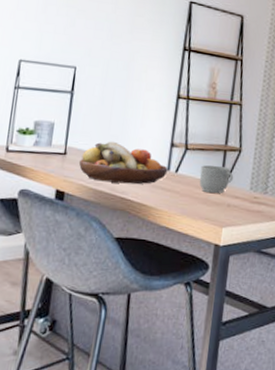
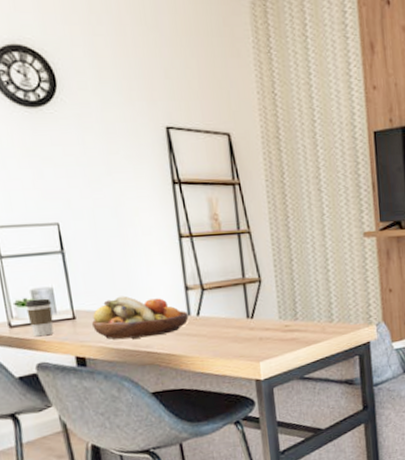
coffee cup: none [25,129,50,166] -> present [24,298,54,337]
mug: present [199,165,234,193] -> none [222,300,260,330]

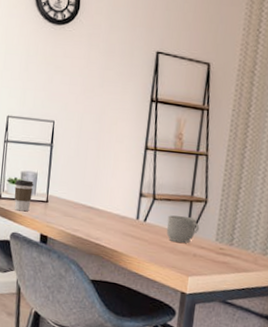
fruit bowl: present [92,296,189,340] -> none [59,190,137,232]
mug: none [222,300,260,330] -> present [166,215,200,243]

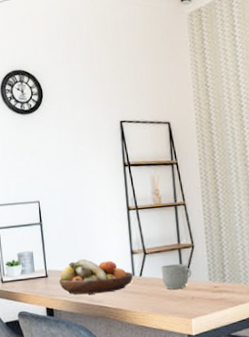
coffee cup: present [14,179,34,212] -> none [12,260,32,291]
fruit bowl: none [59,190,137,232] -> present [59,258,133,295]

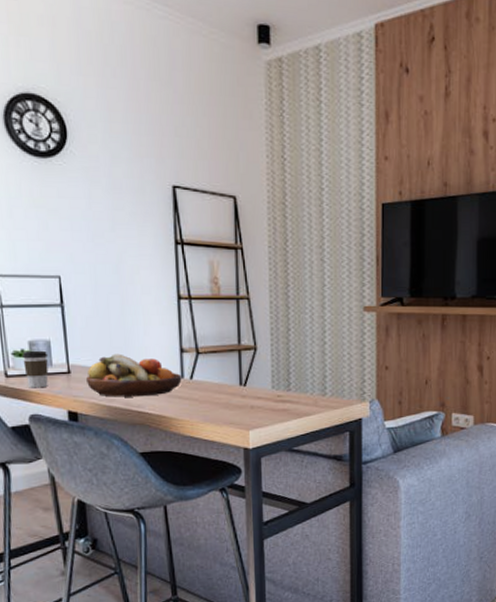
coffee cup: none [12,260,32,291] -> present [21,350,49,388]
mug: present [161,263,192,289] -> none [216,367,253,396]

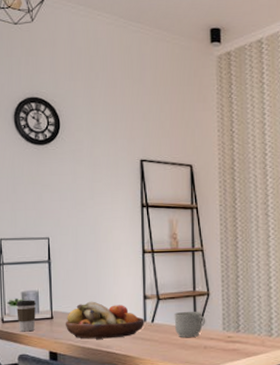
mug: none [216,367,253,396] -> present [174,311,206,337]

